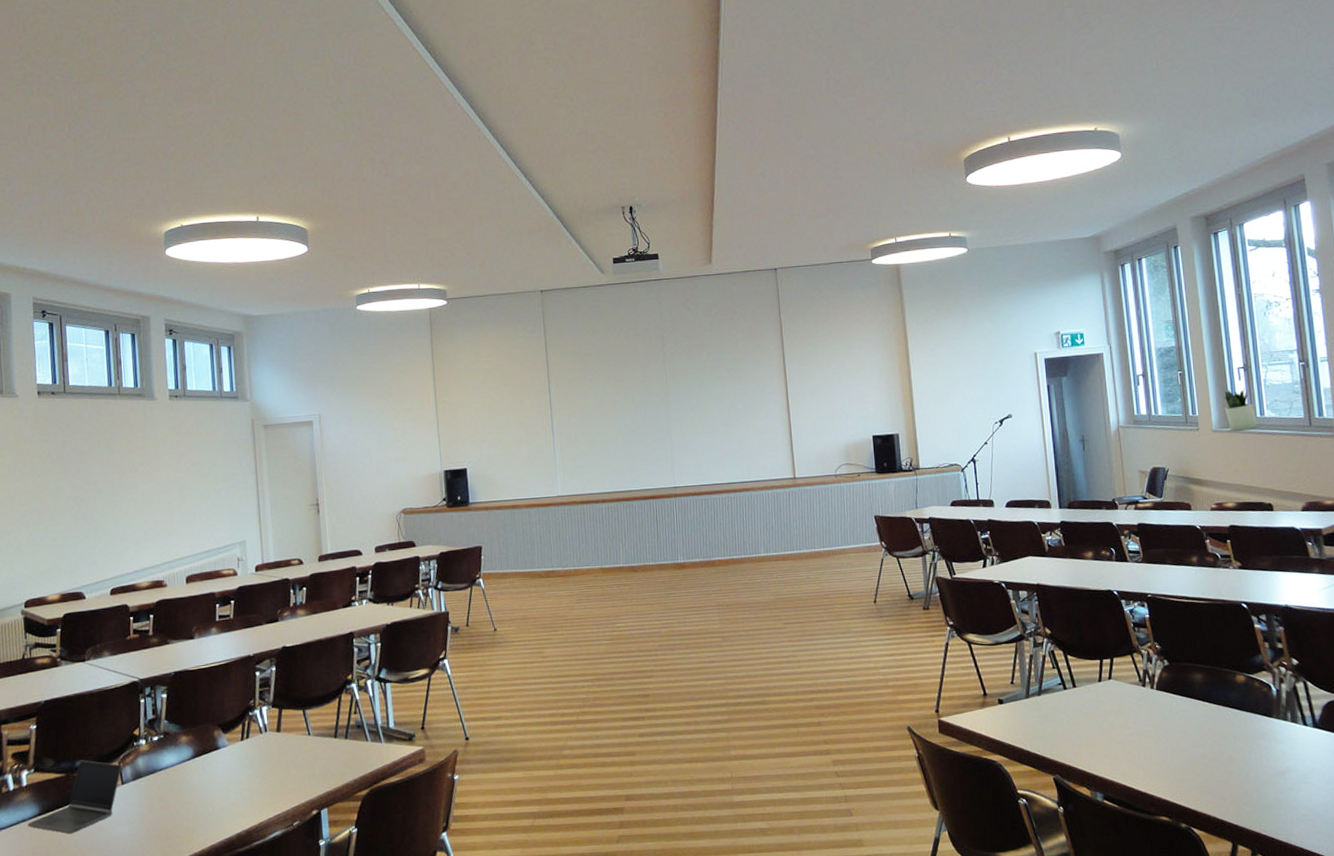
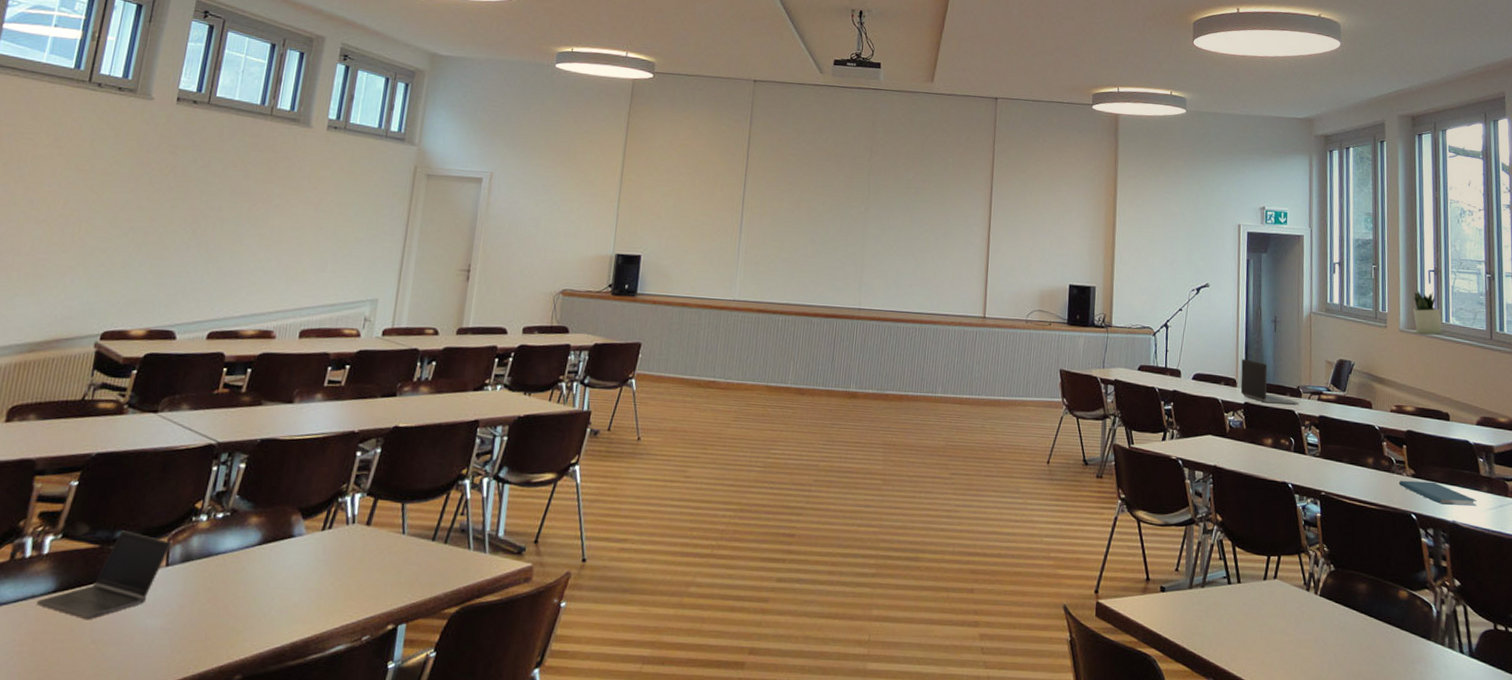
laptop computer: none [1053,480,1116,519] -> present [1240,359,1299,406]
book: none [1225,571,1309,591] -> present [1398,480,1476,506]

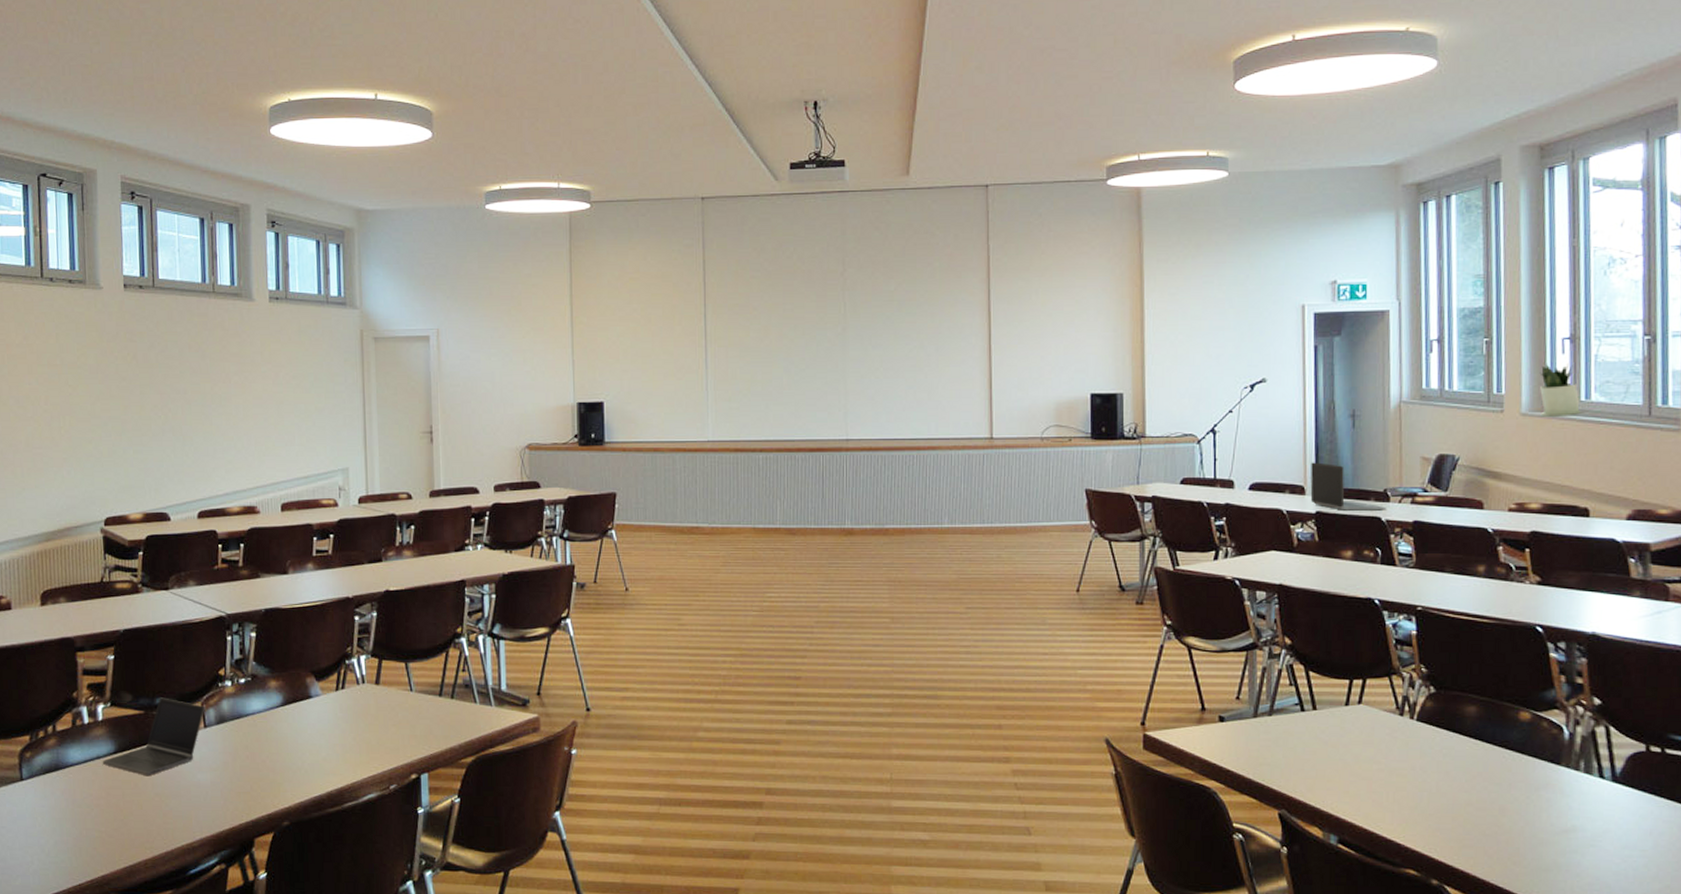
book: present [1398,480,1476,506] -> none [1519,588,1625,614]

